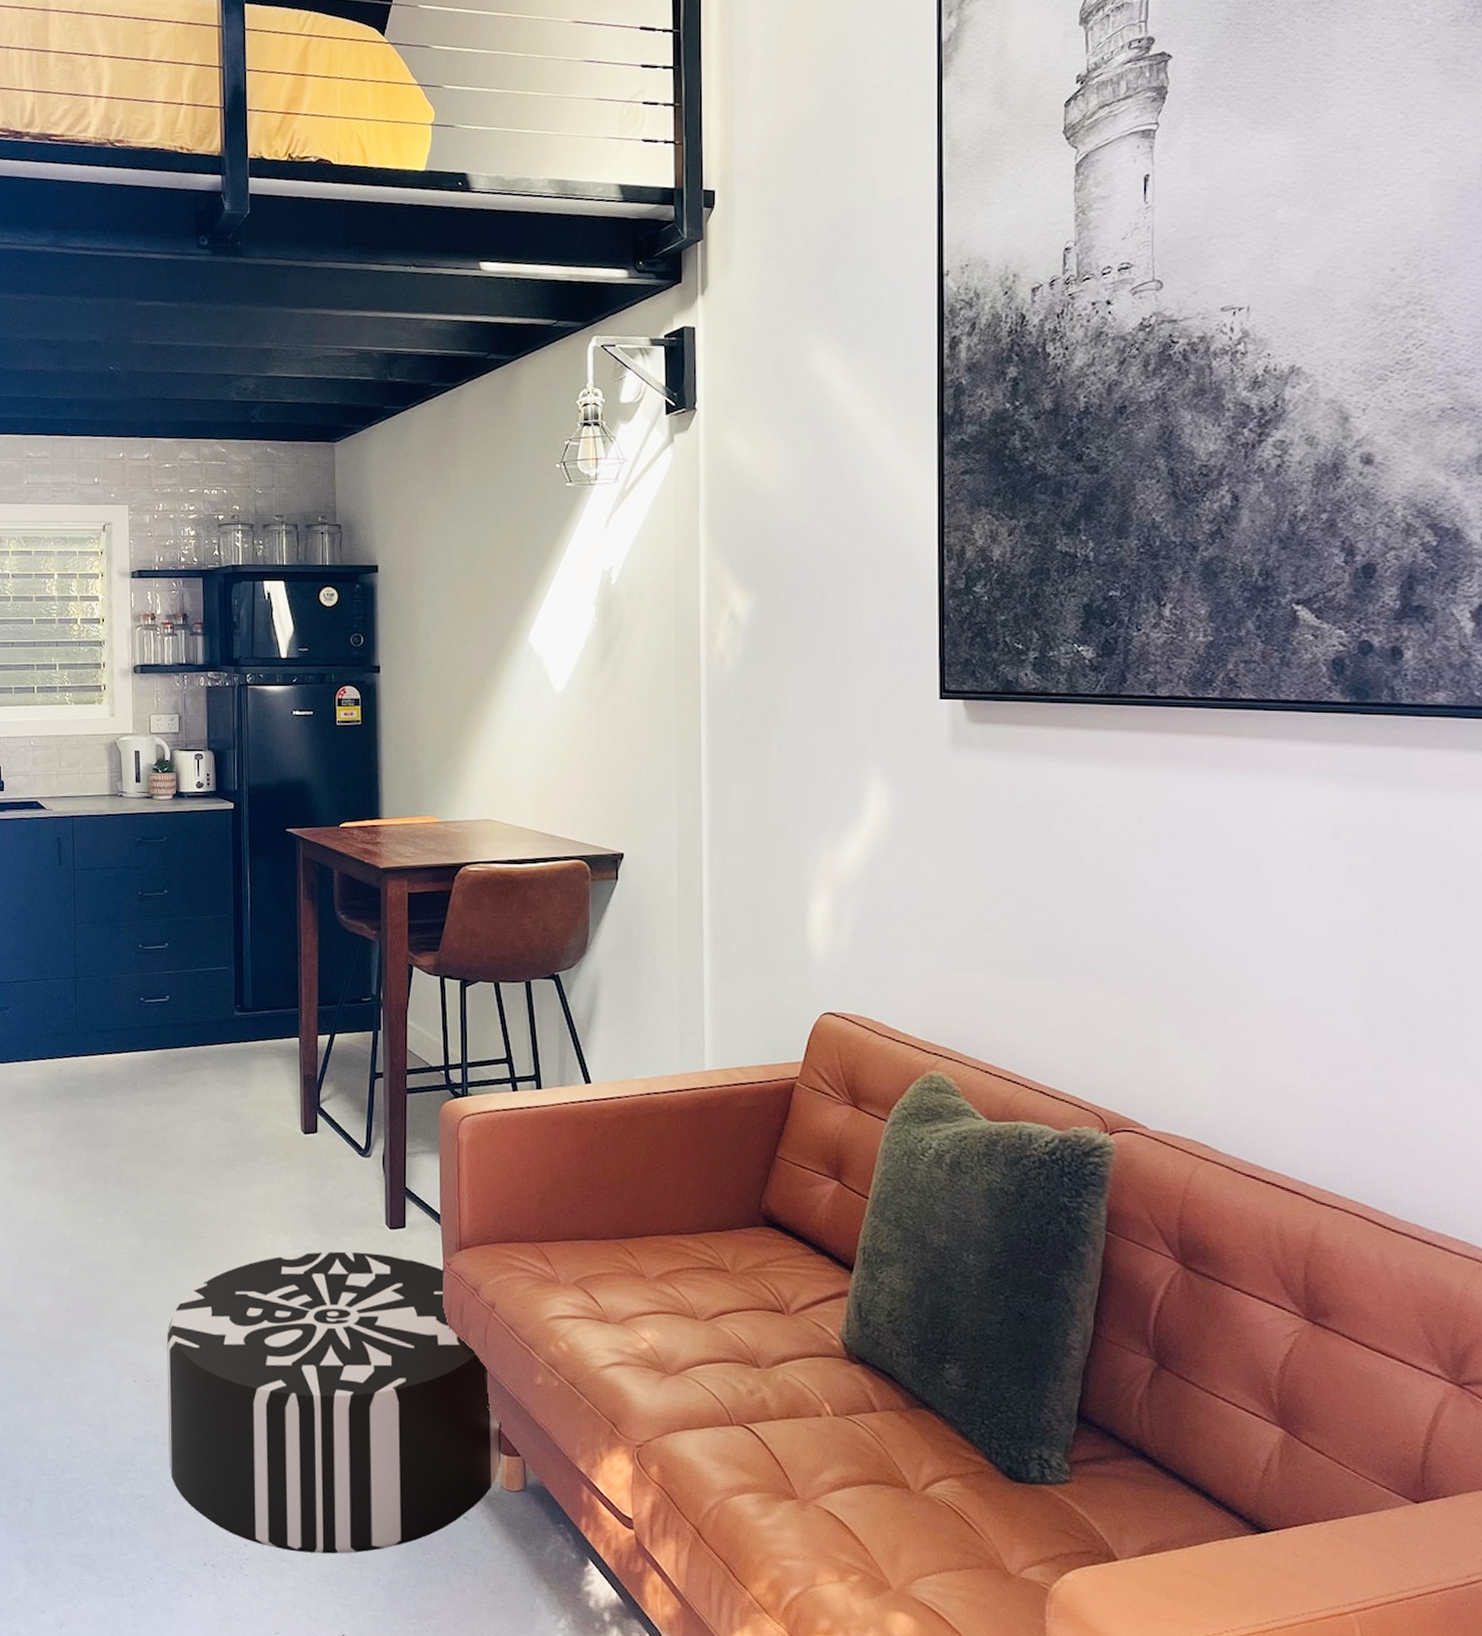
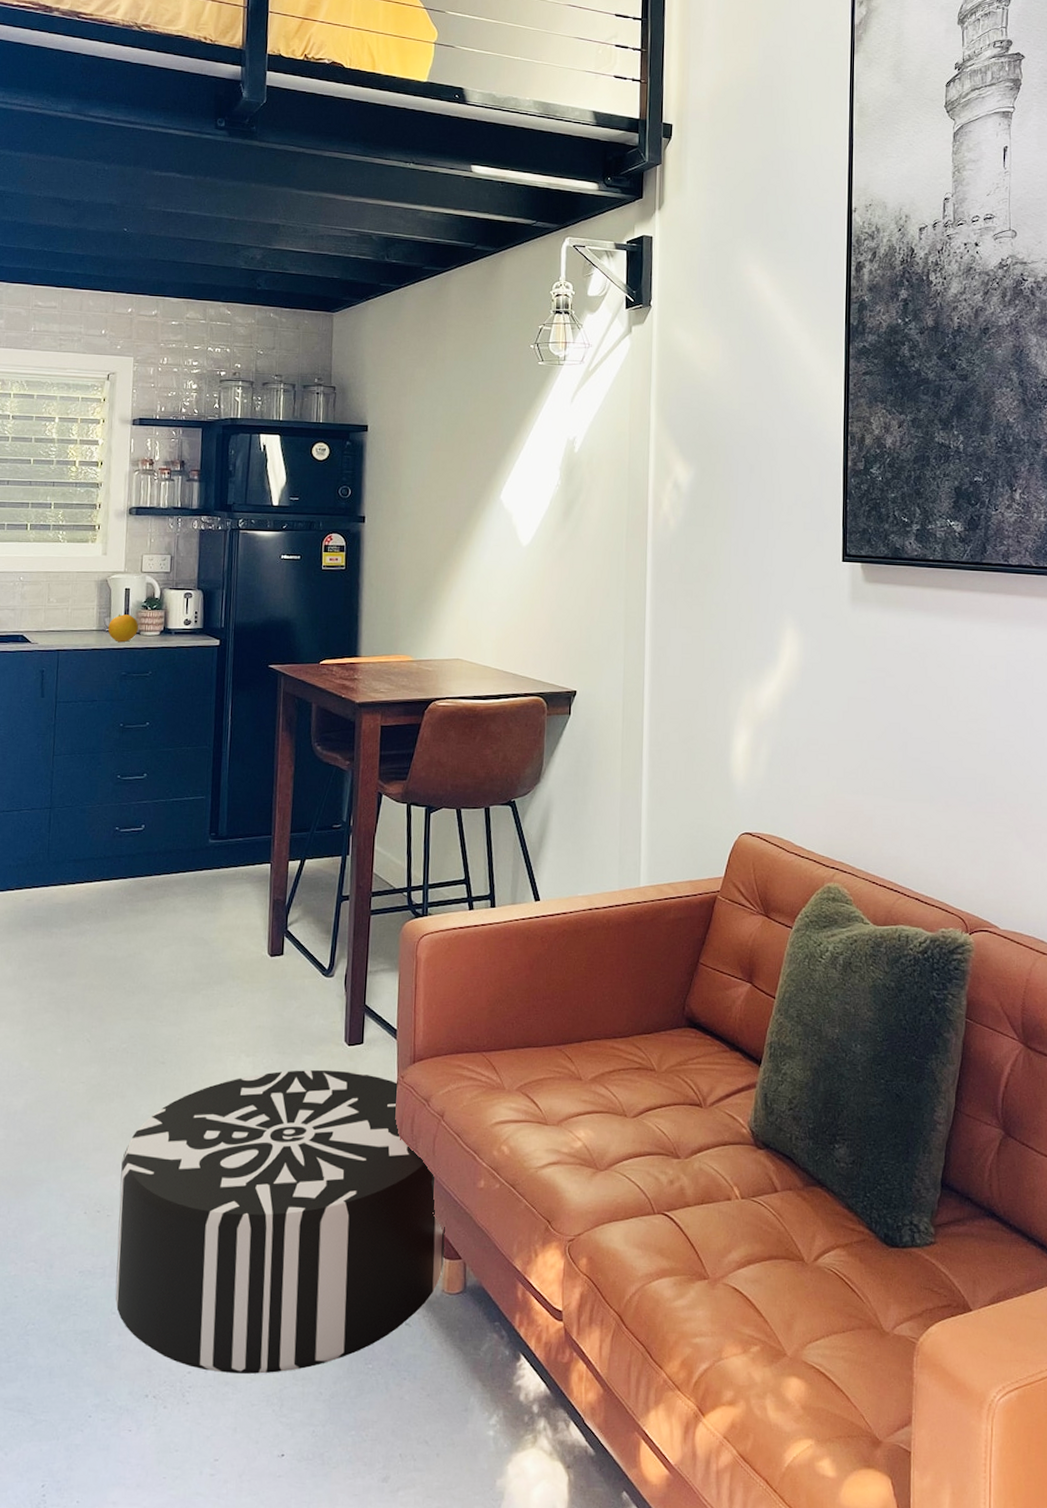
fruit: none [121,778,151,807] -> present [108,614,139,642]

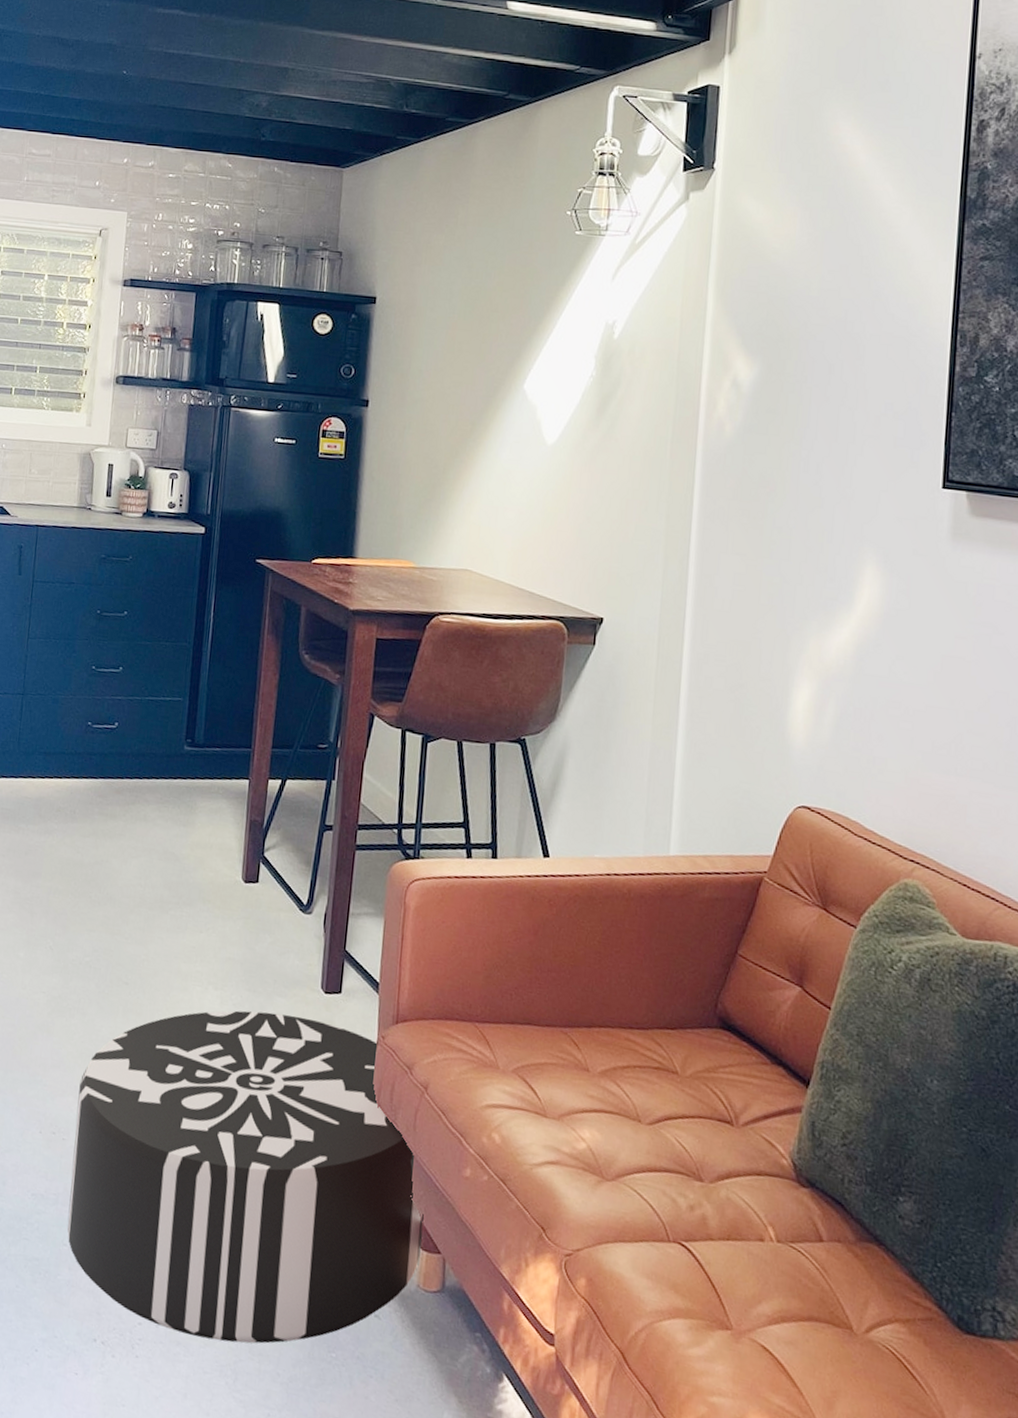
fruit: present [108,614,139,642] -> none [89,491,121,522]

